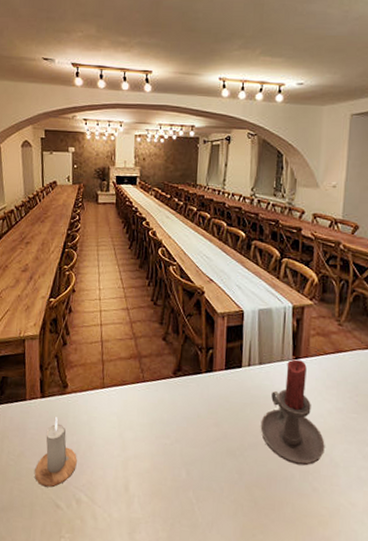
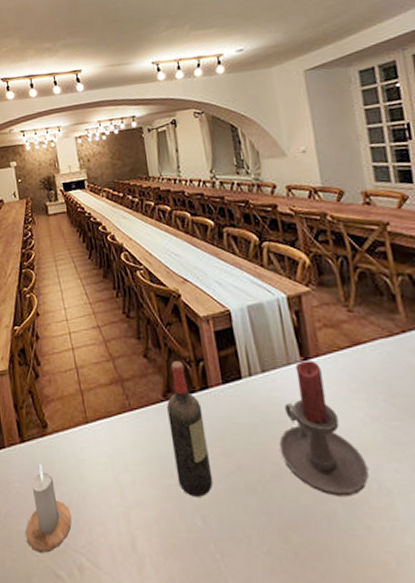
wine bottle: none [173,346,204,456] -> present [167,361,213,497]

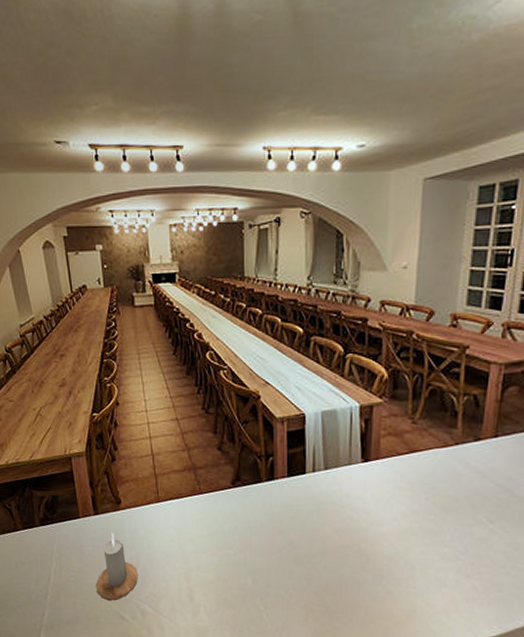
wine bottle: present [167,361,213,497] -> none [234,455,267,565]
candle holder: present [279,360,369,497] -> none [329,462,399,570]

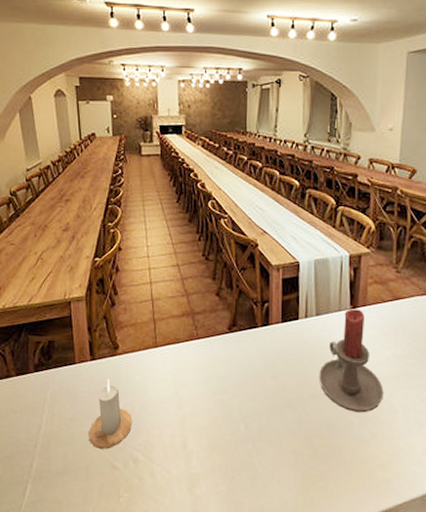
candle holder: none [329,462,399,570] -> present [319,309,384,413]

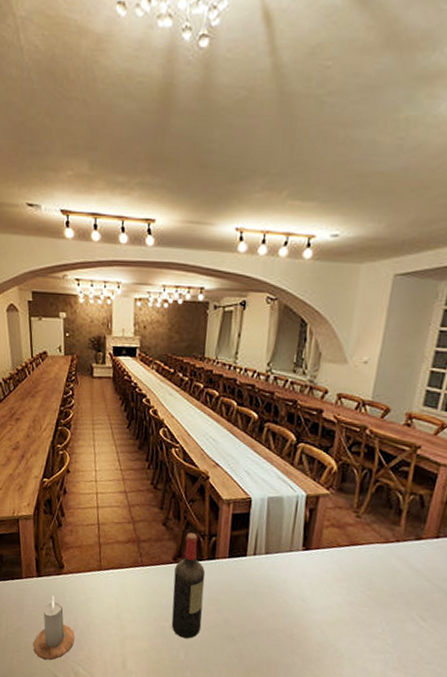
wine bottle: none [230,301,261,410] -> present [171,532,206,639]
candle holder: present [319,309,384,413] -> none [263,550,331,655]

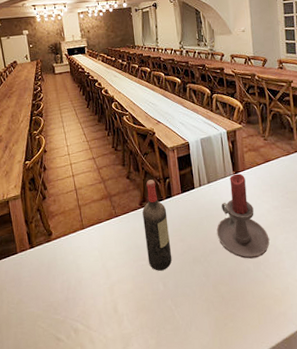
candle: present [33,596,75,660] -> none [34,262,70,325]
candle holder: none [263,550,331,655] -> present [216,173,270,259]

